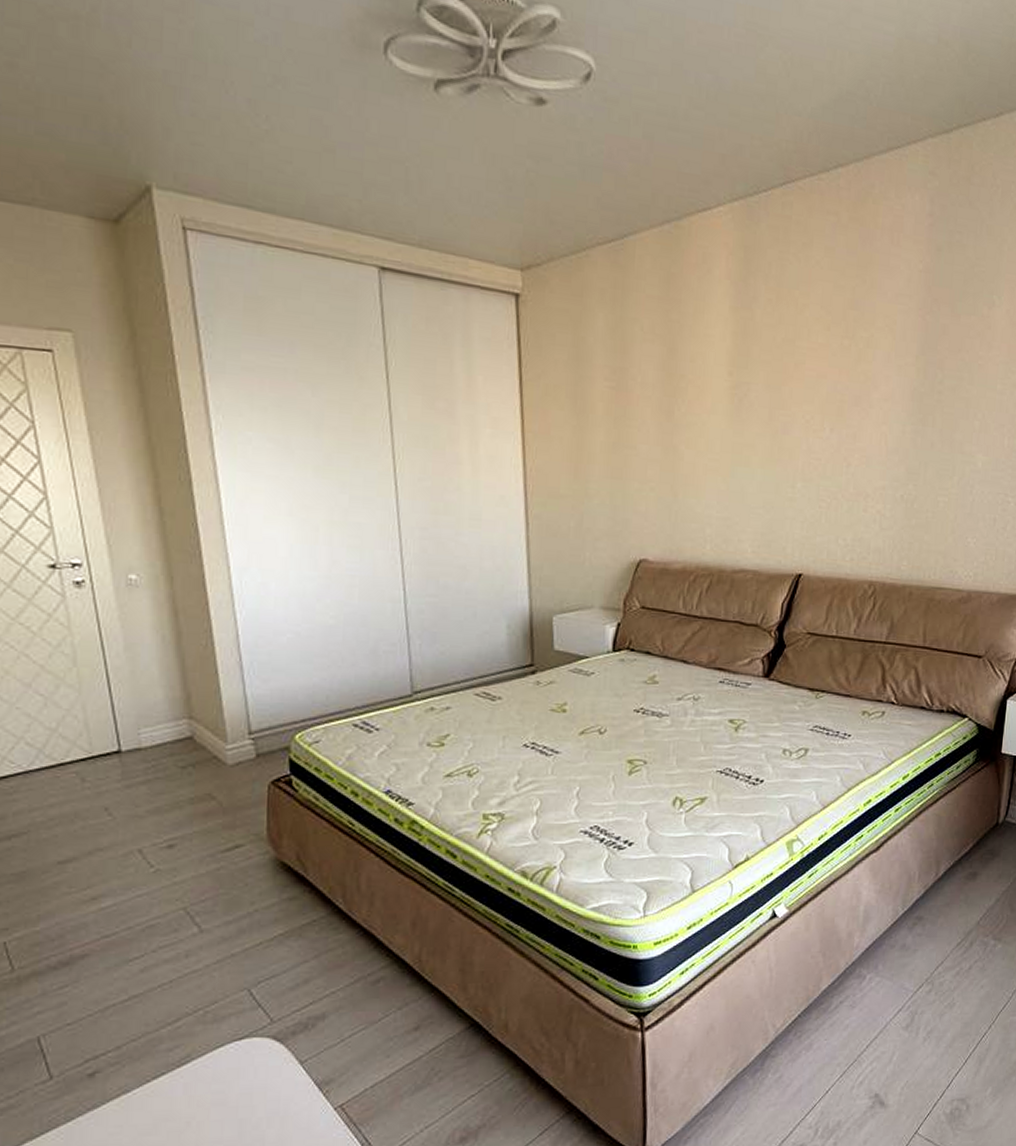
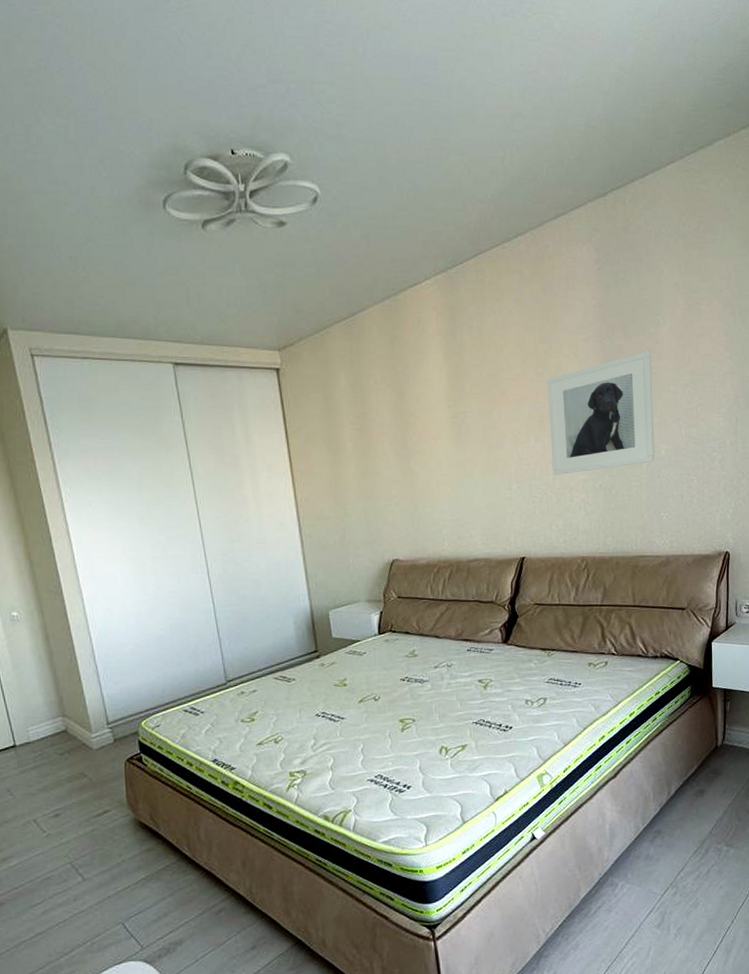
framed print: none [847,336,980,478] -> present [547,351,655,476]

